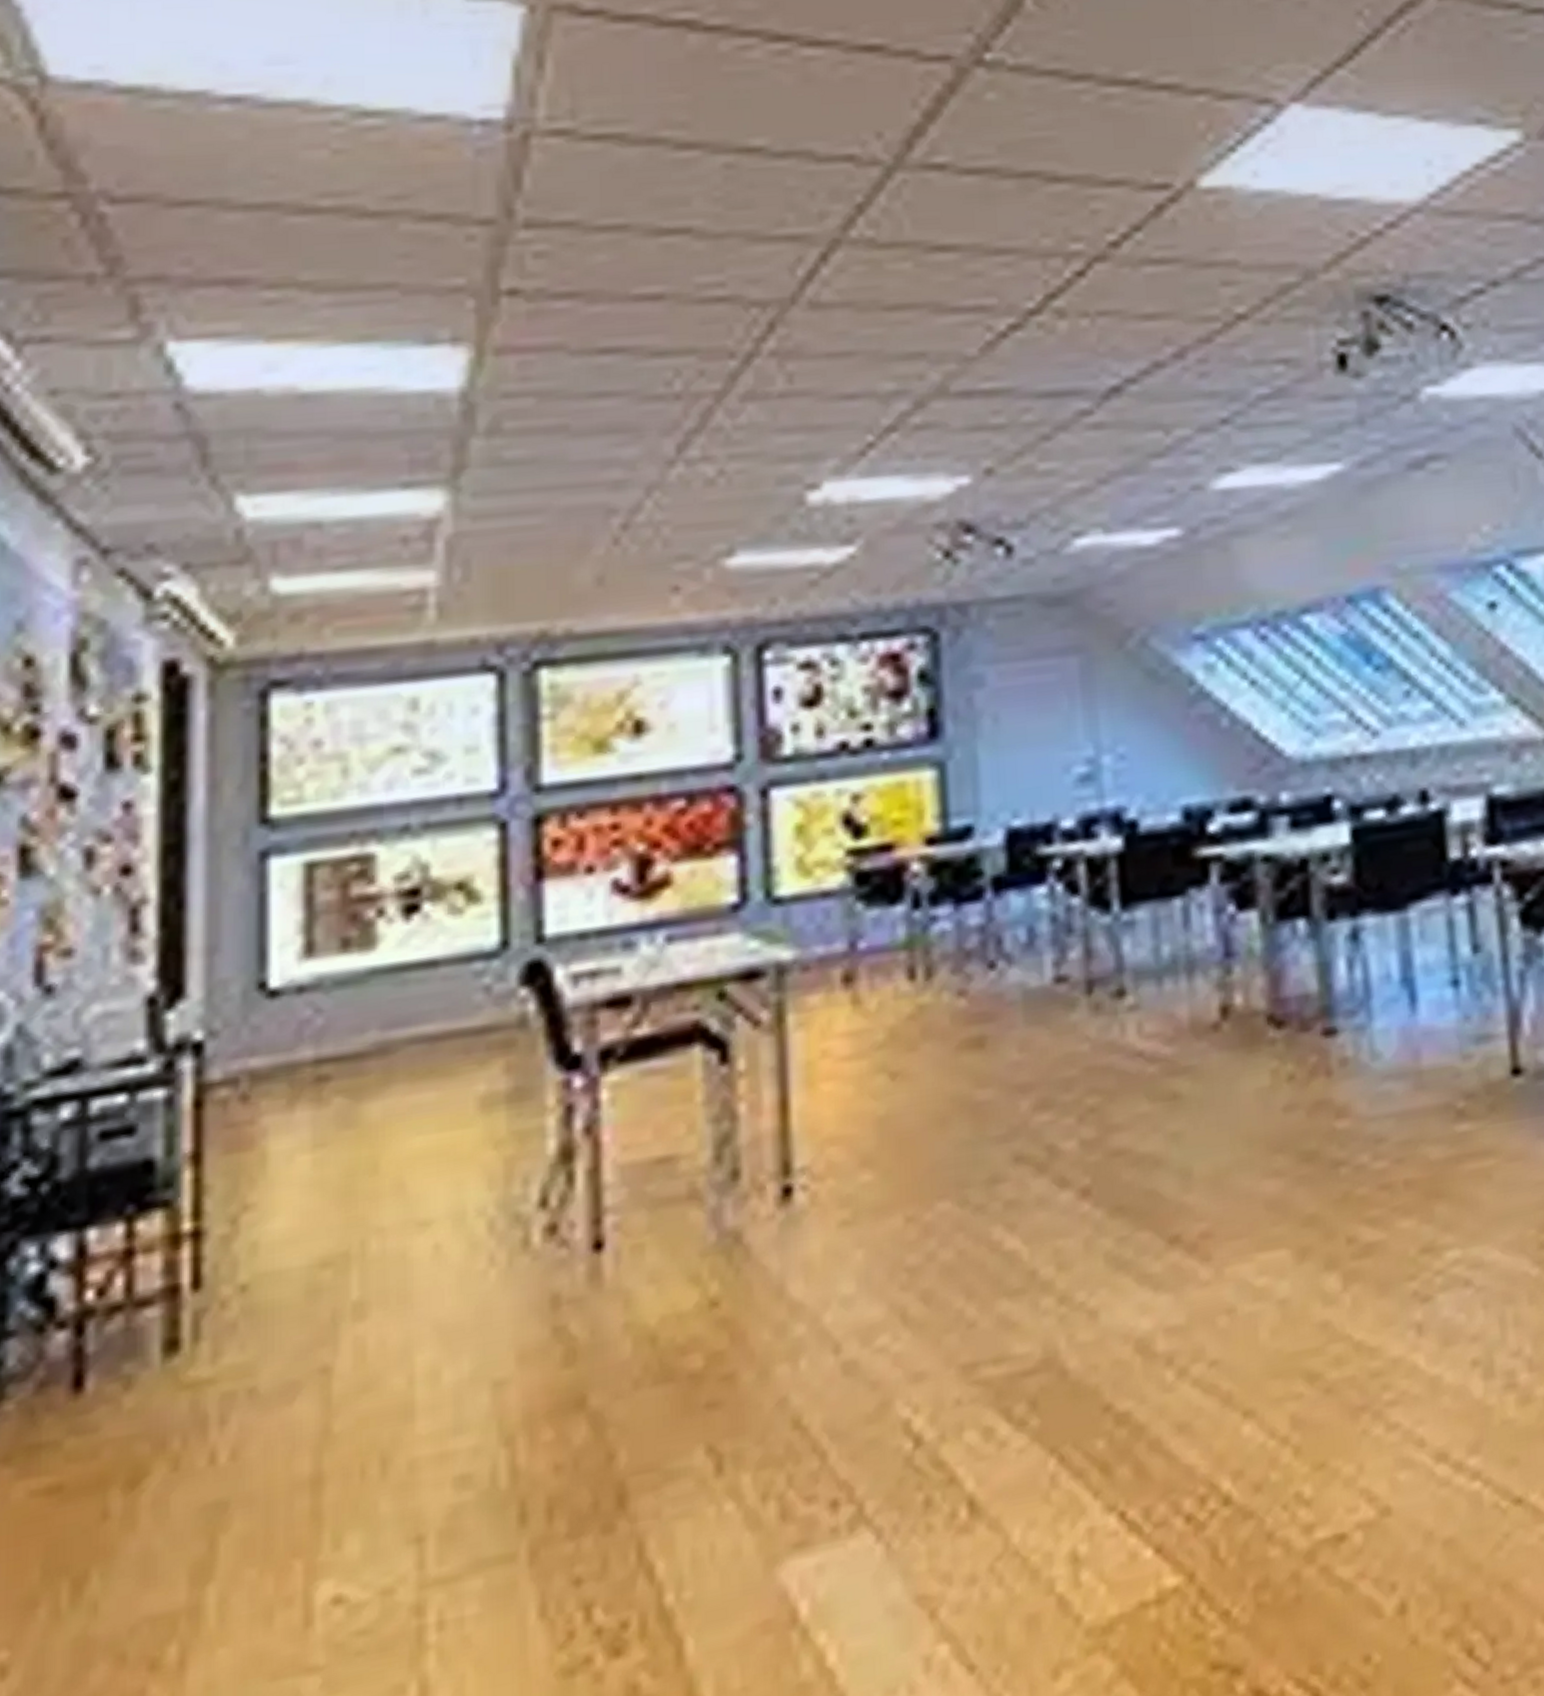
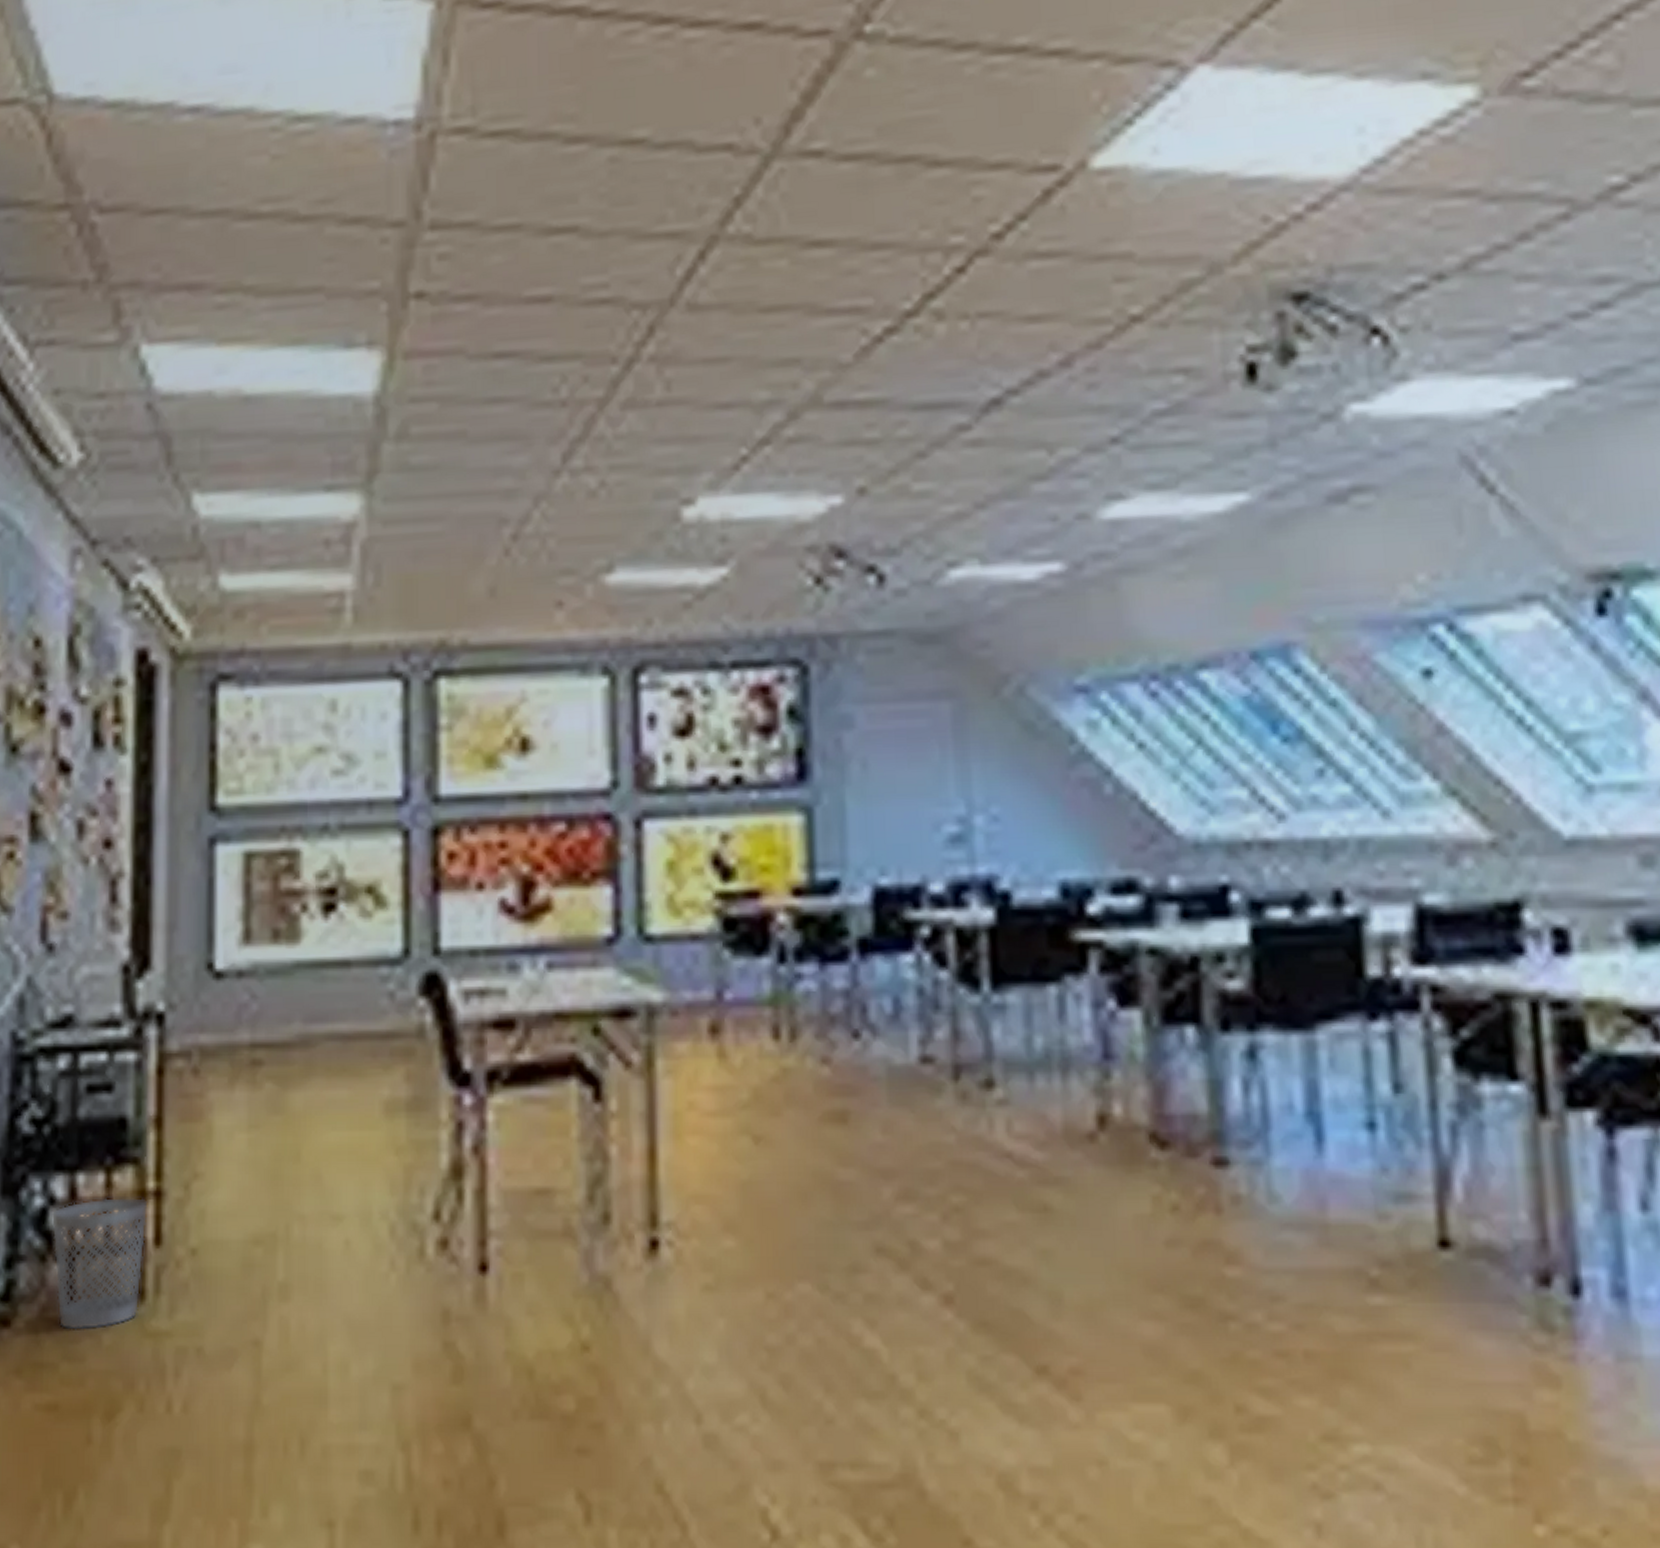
wastebasket: none [51,1241,183,1402] -> present [51,1196,148,1330]

